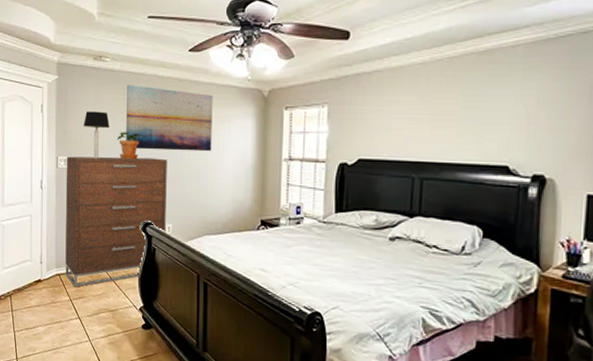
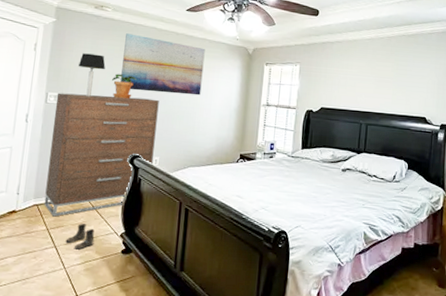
boots: none [88,295,115,323] -> present [65,224,95,250]

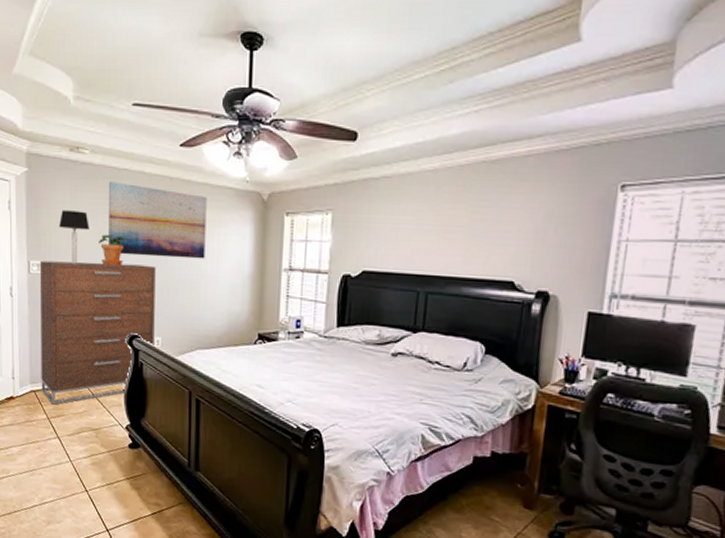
boots: present [65,224,95,250] -> none [68,413,98,442]

